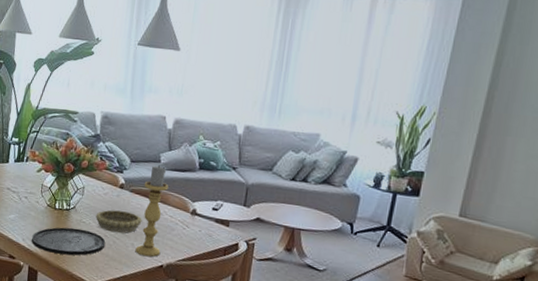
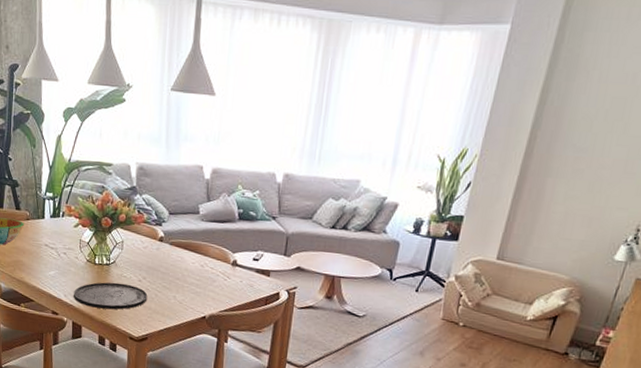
decorative bowl: present [96,210,142,234] -> none [136,263,183,287]
candle holder: present [135,165,169,257] -> none [177,217,208,309]

